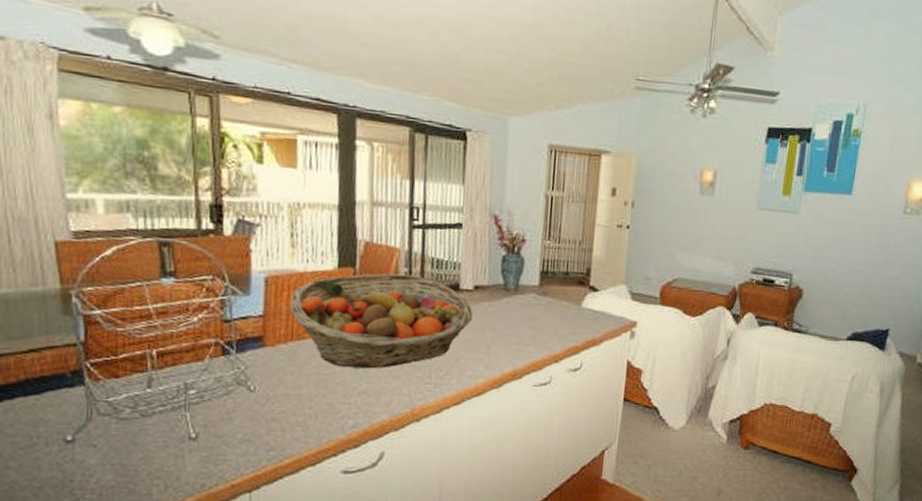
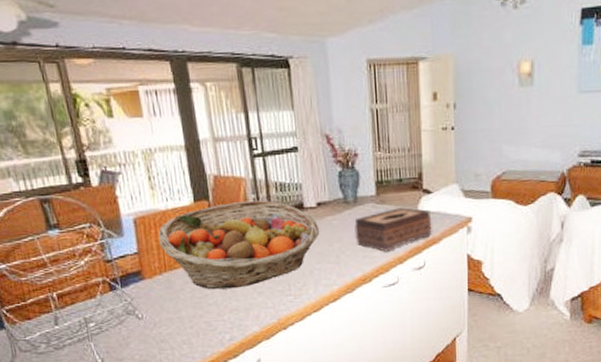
tissue box: none [511,302,595,348] -> present [355,207,432,252]

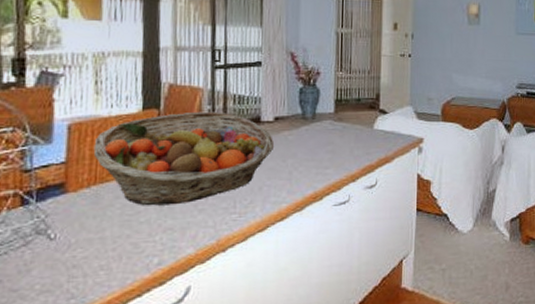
tissue box: present [355,207,432,252] -> none [310,126,386,169]

